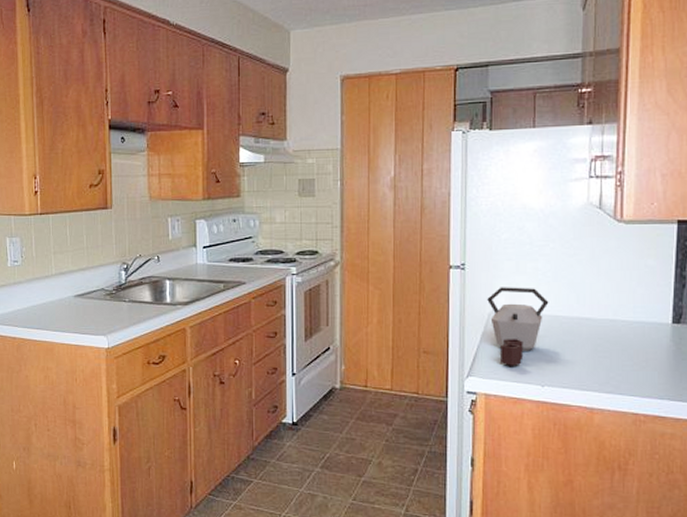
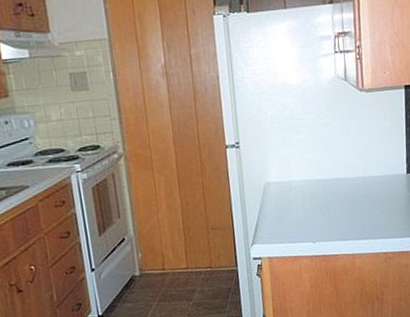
kettle: present [487,287,549,366] -> none [261,157,313,230]

